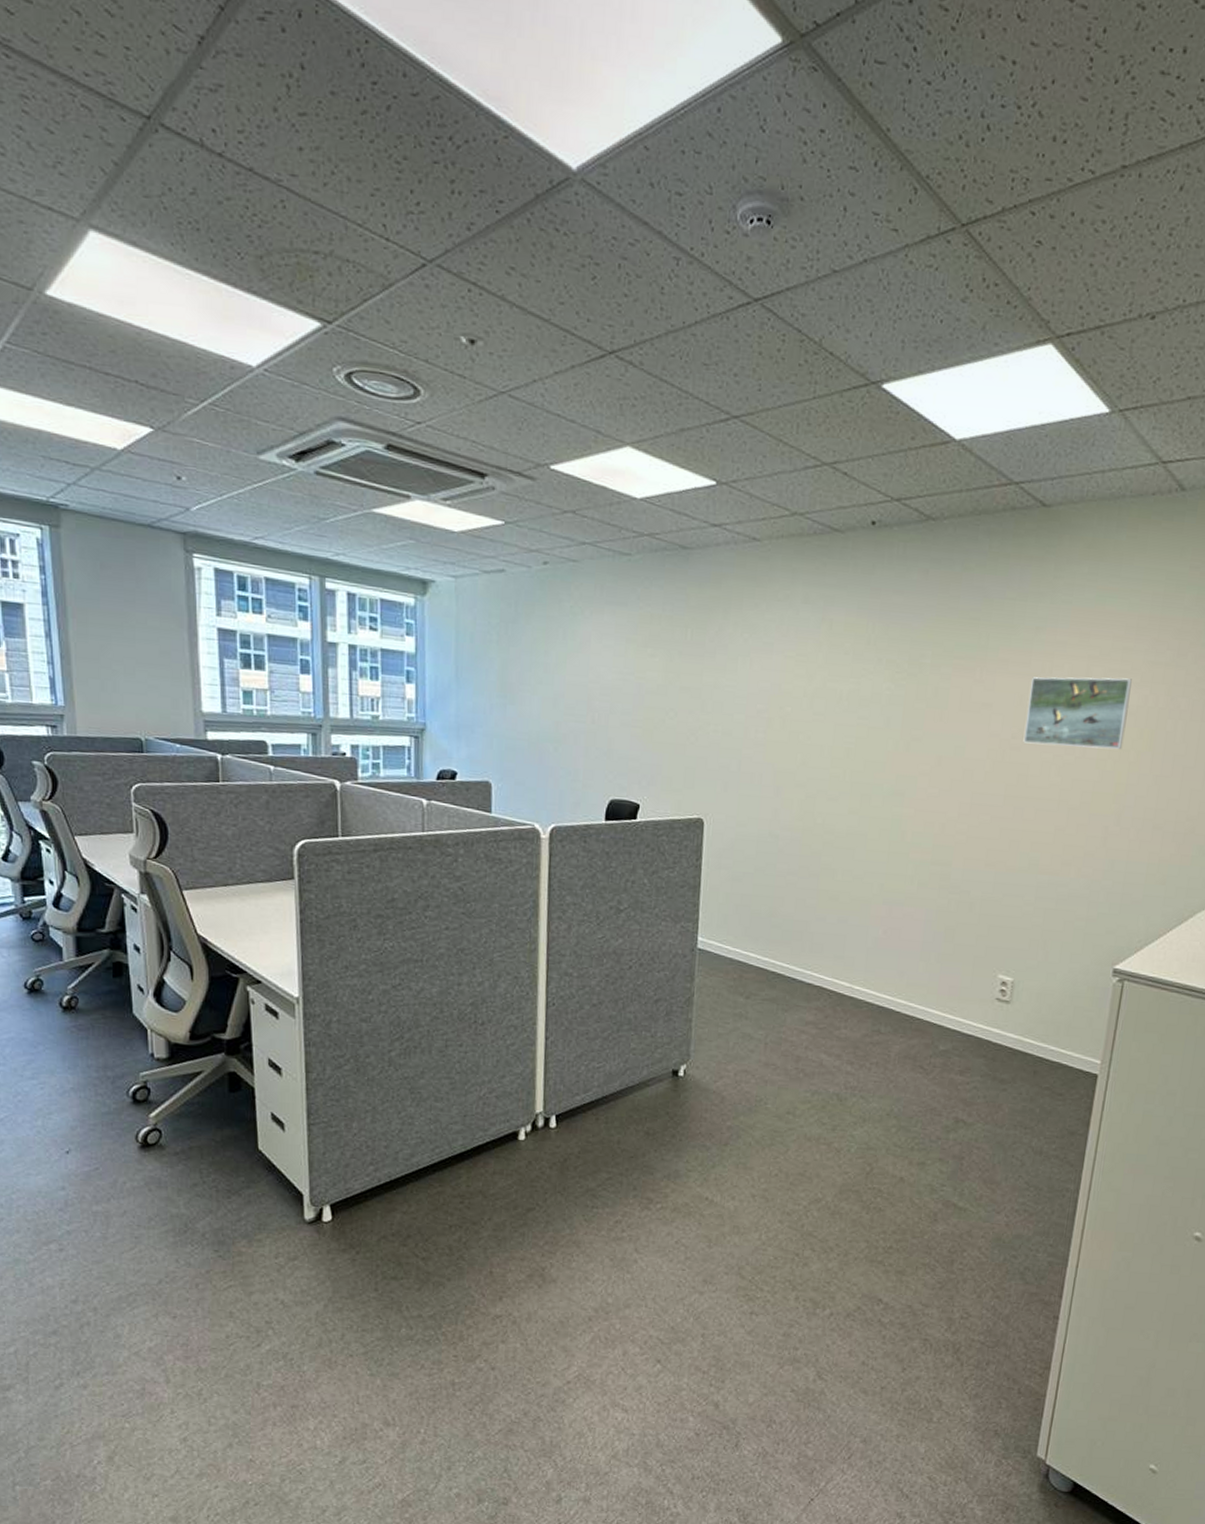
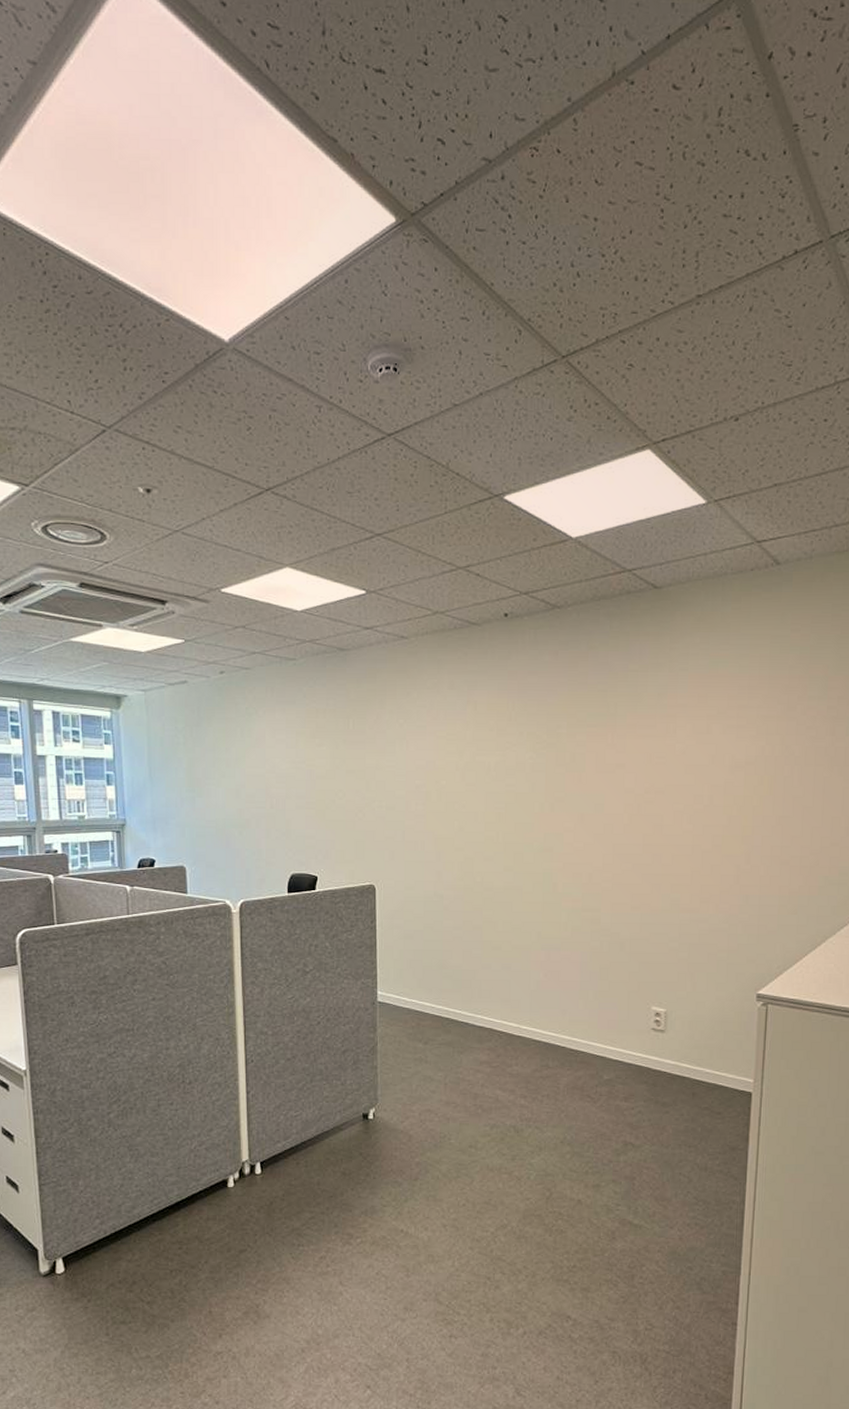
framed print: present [1023,677,1132,750] -> none [655,732,749,797]

